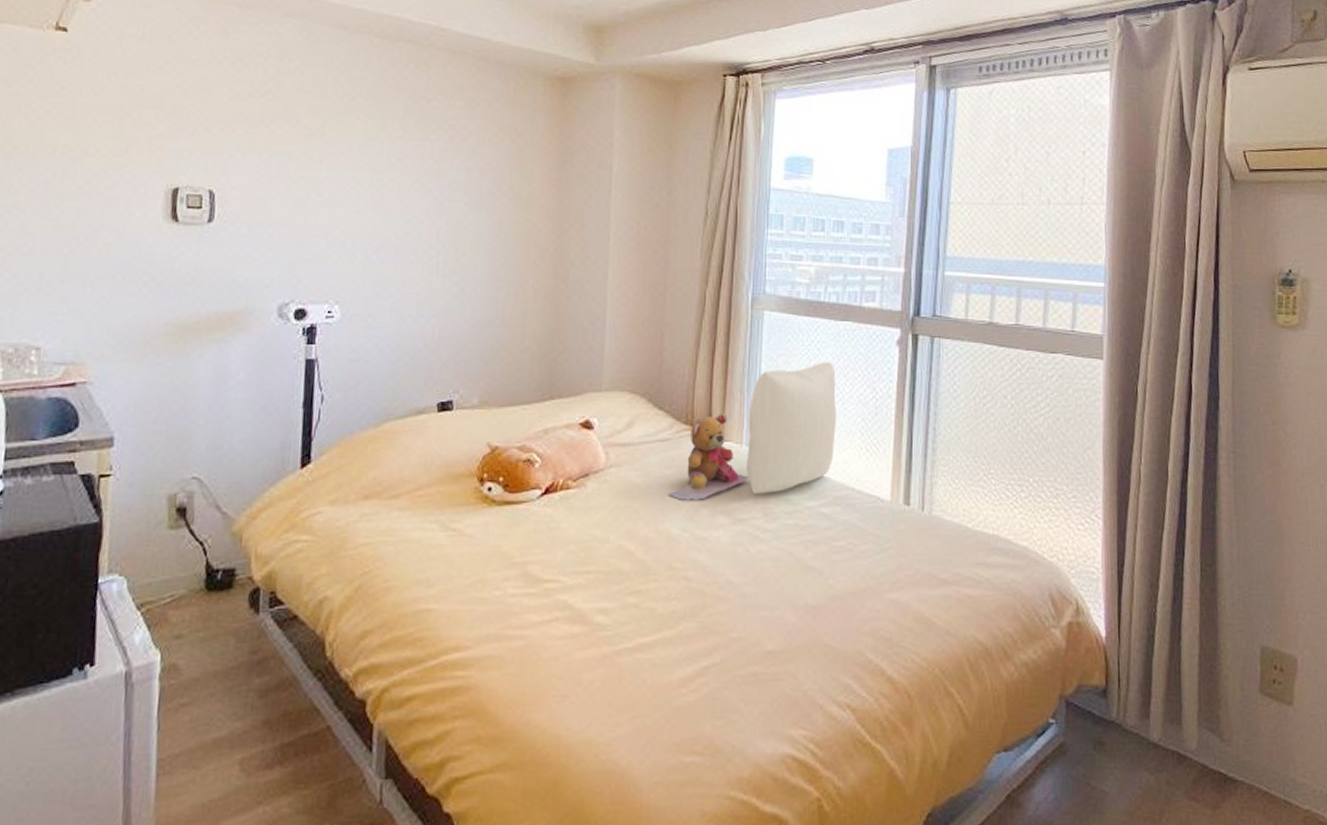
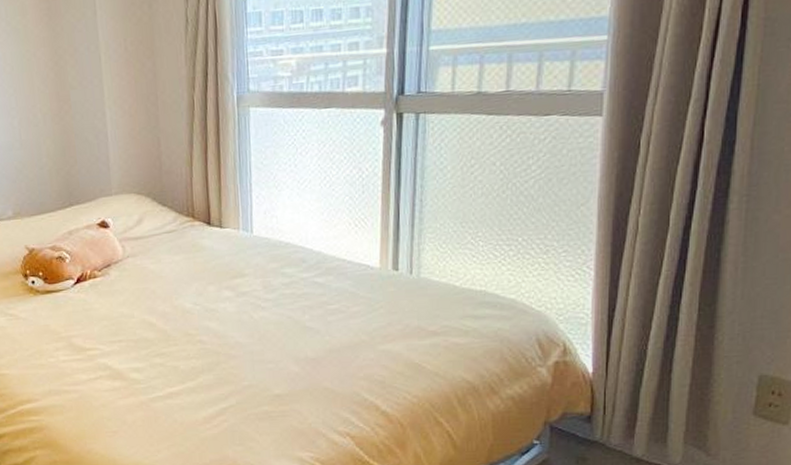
teddy bear: present [668,412,750,500] -> none [178,203,248,280]
pillow: present [747,361,836,494] -> none [242,148,325,270]

